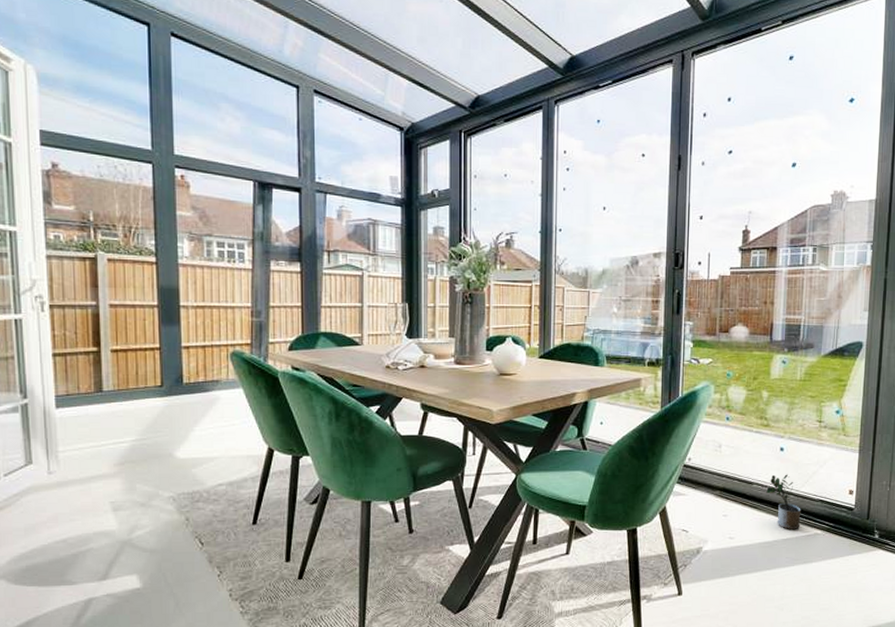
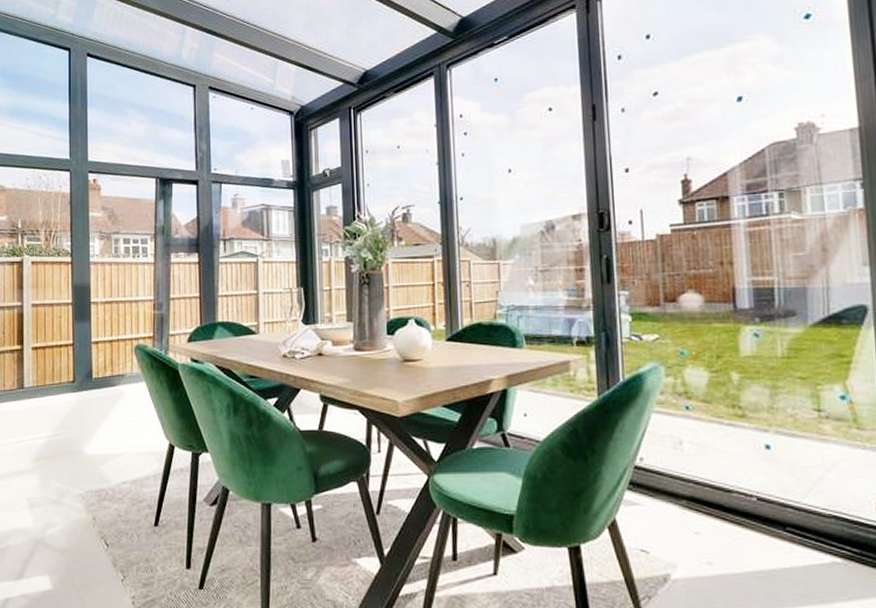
potted plant: present [766,474,801,529] -> none [752,480,809,555]

